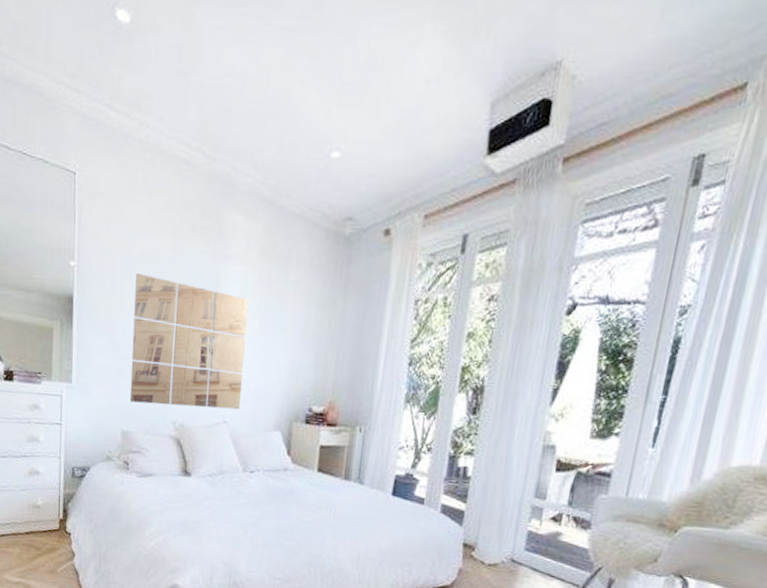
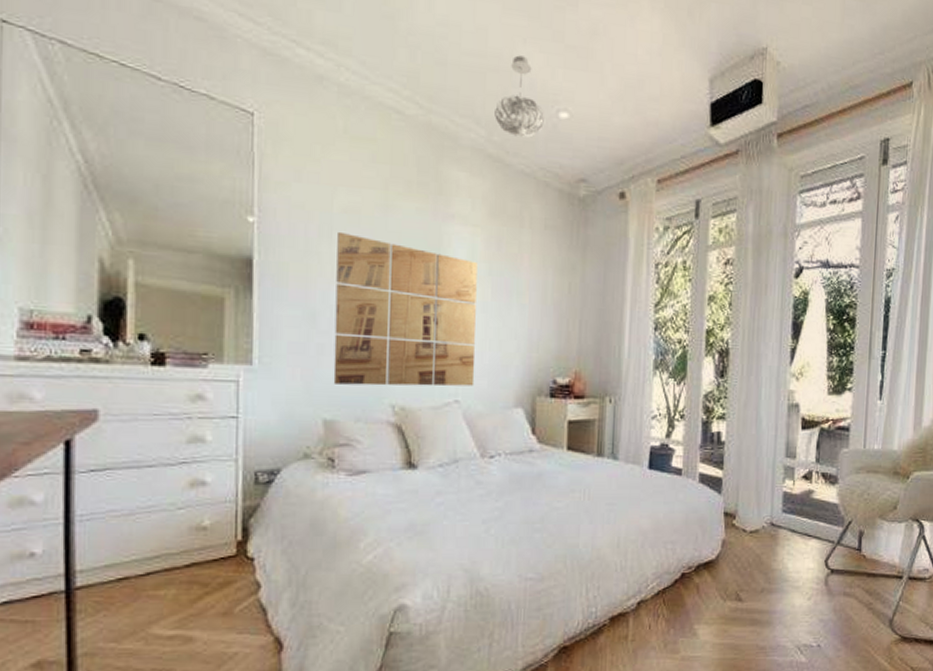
pendant light: none [271,98,318,179] -> present [495,55,546,138]

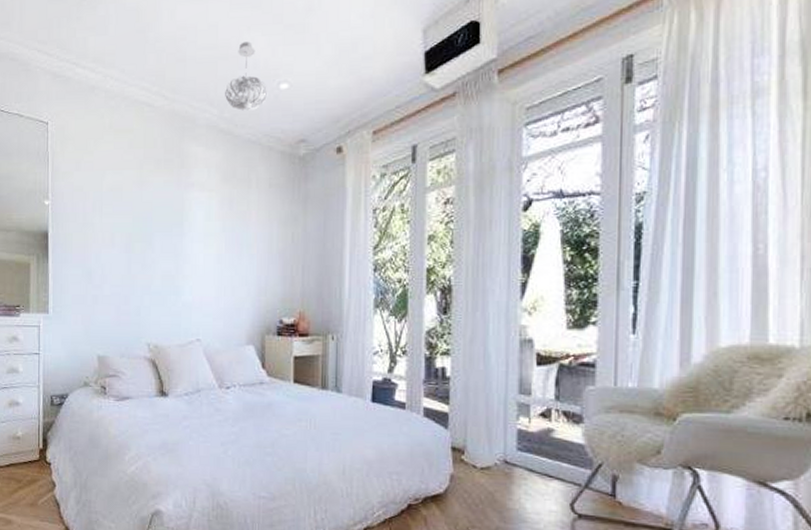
wall art: present [333,231,478,387] -> none [104,206,213,328]

